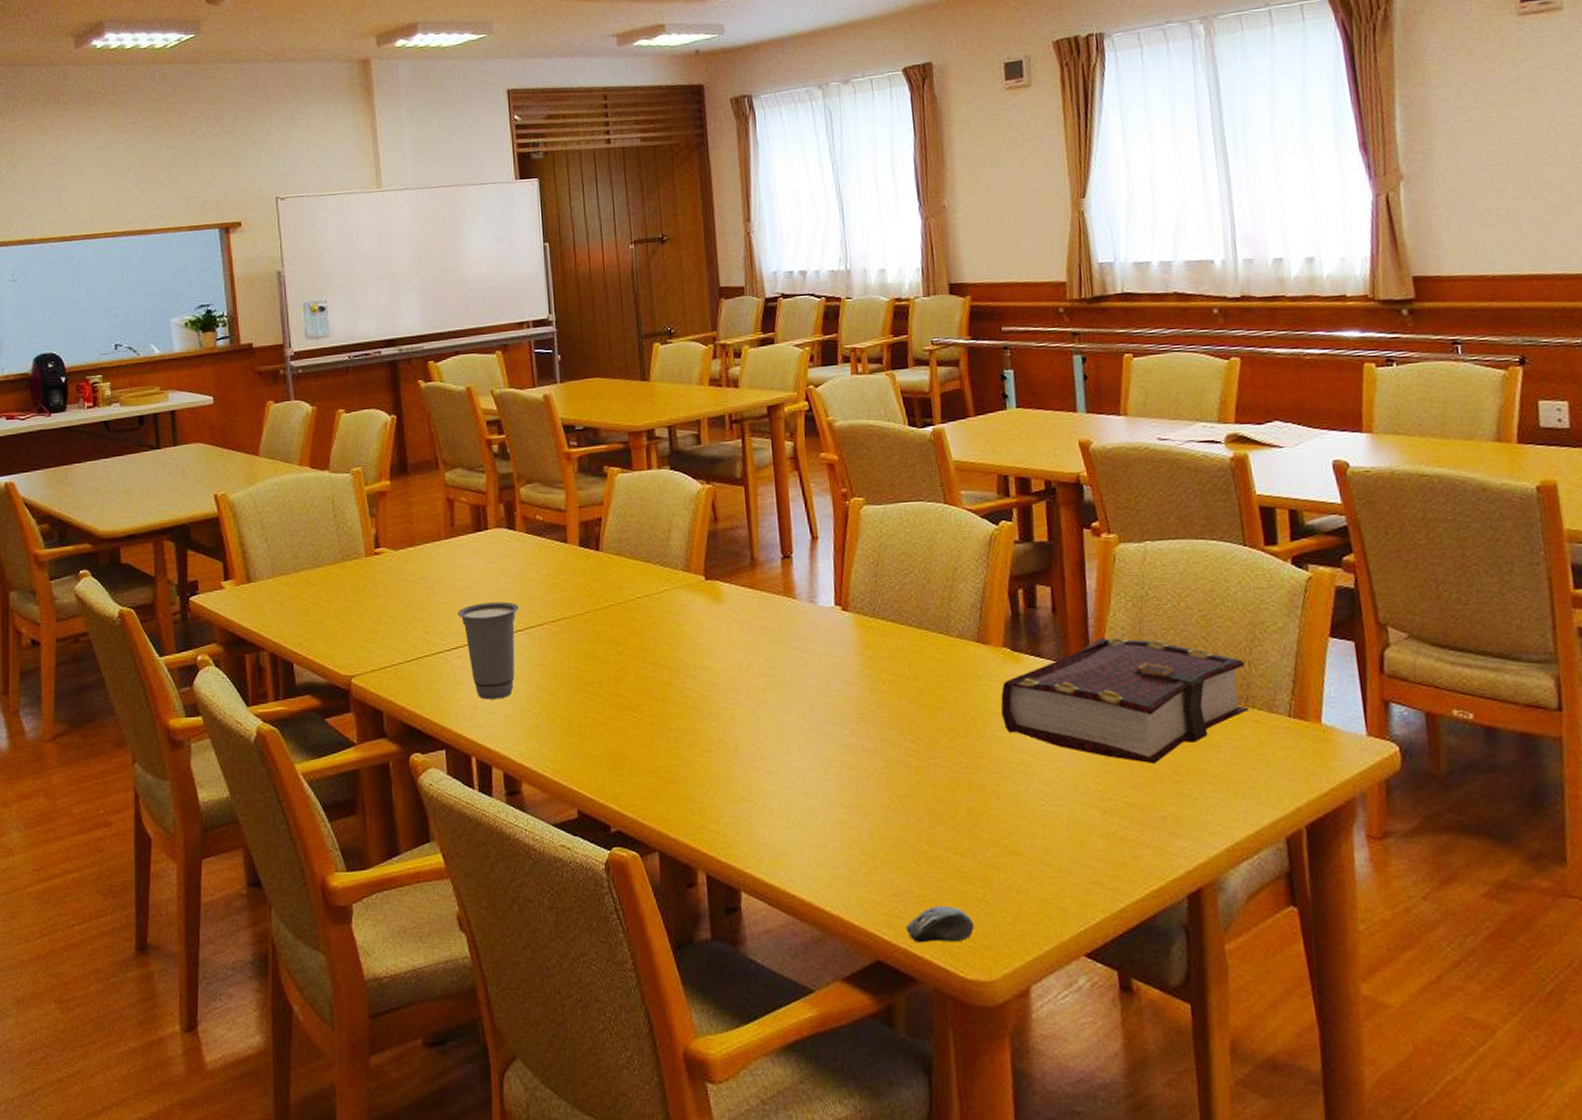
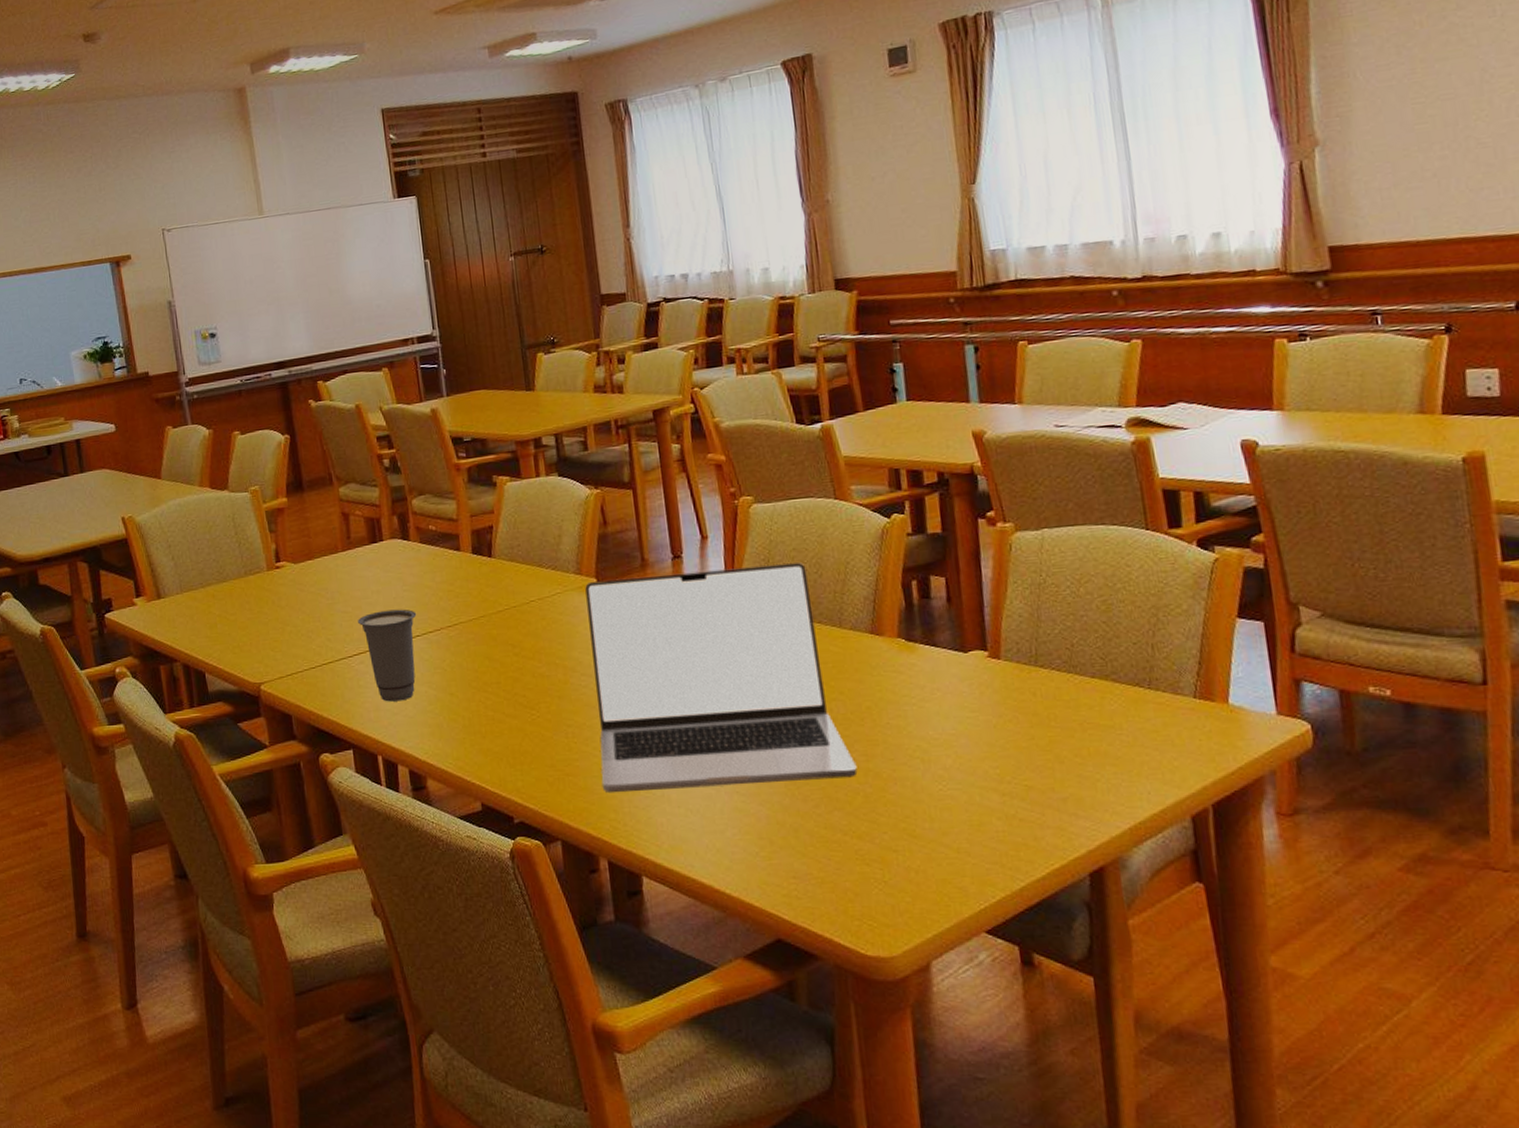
laptop: none [693,567,961,803] -> present [585,562,858,794]
computer mouse: present [906,906,975,943] -> none [805,887,874,922]
book: present [1000,637,1249,765] -> none [896,625,1153,748]

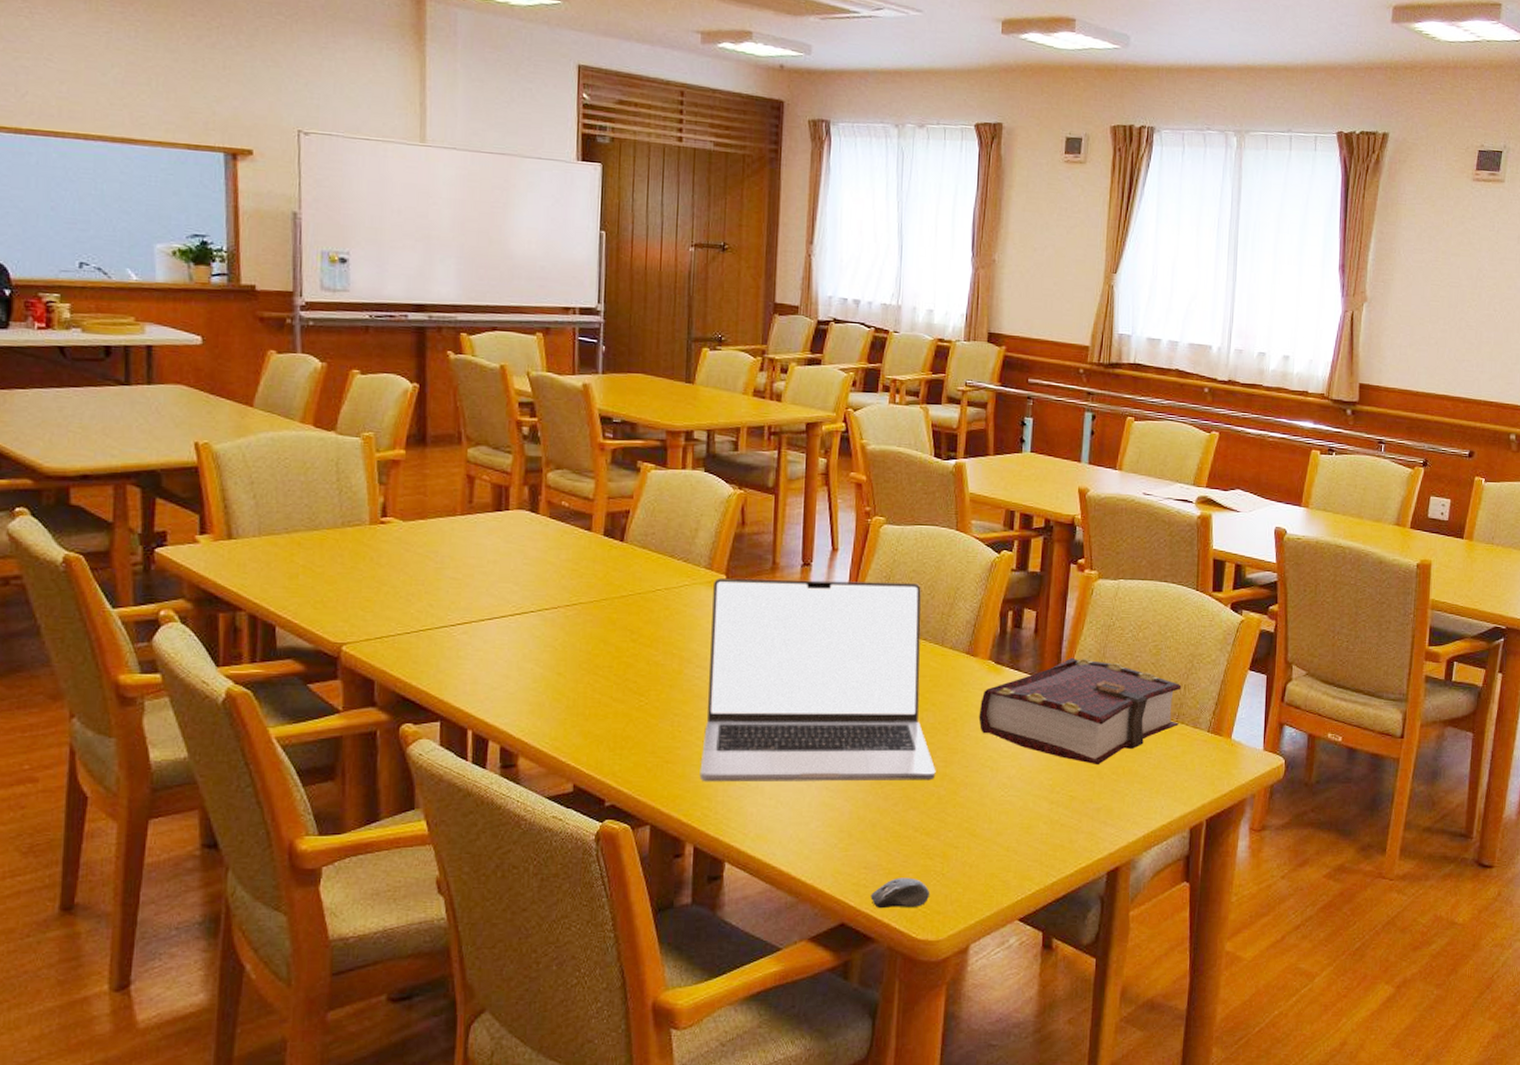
cup: present [358,609,417,702] -> none [467,581,534,676]
computer mouse: none [805,887,874,922] -> present [871,877,930,909]
book: none [896,625,1153,748] -> present [978,657,1182,766]

